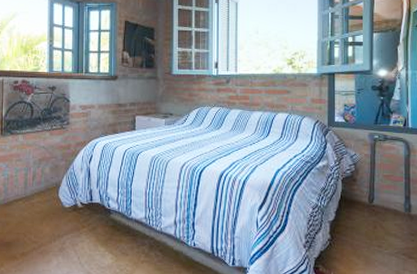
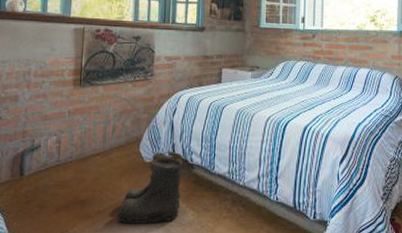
boots: none [40,196,100,266] -> present [117,151,183,224]

